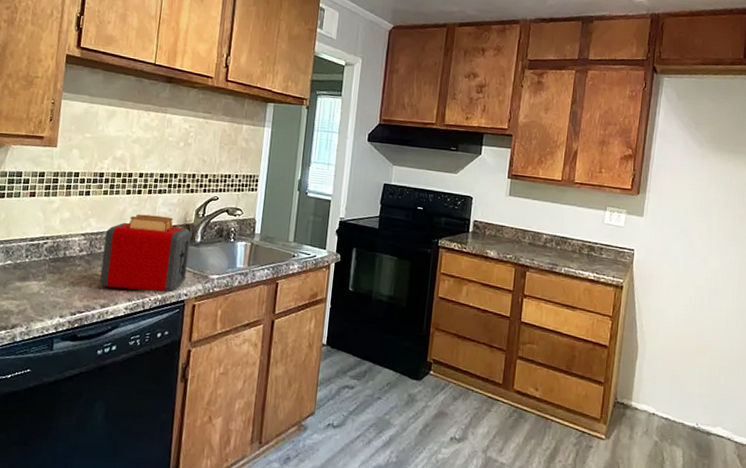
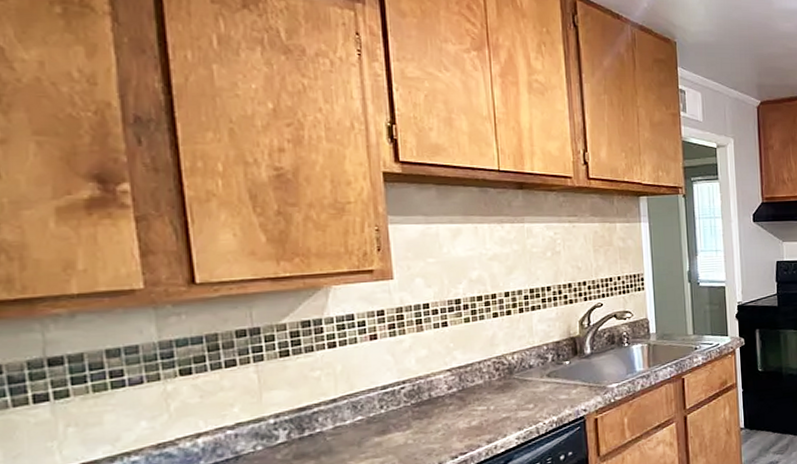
toaster: present [99,214,191,293] -> none [477,333,581,422]

